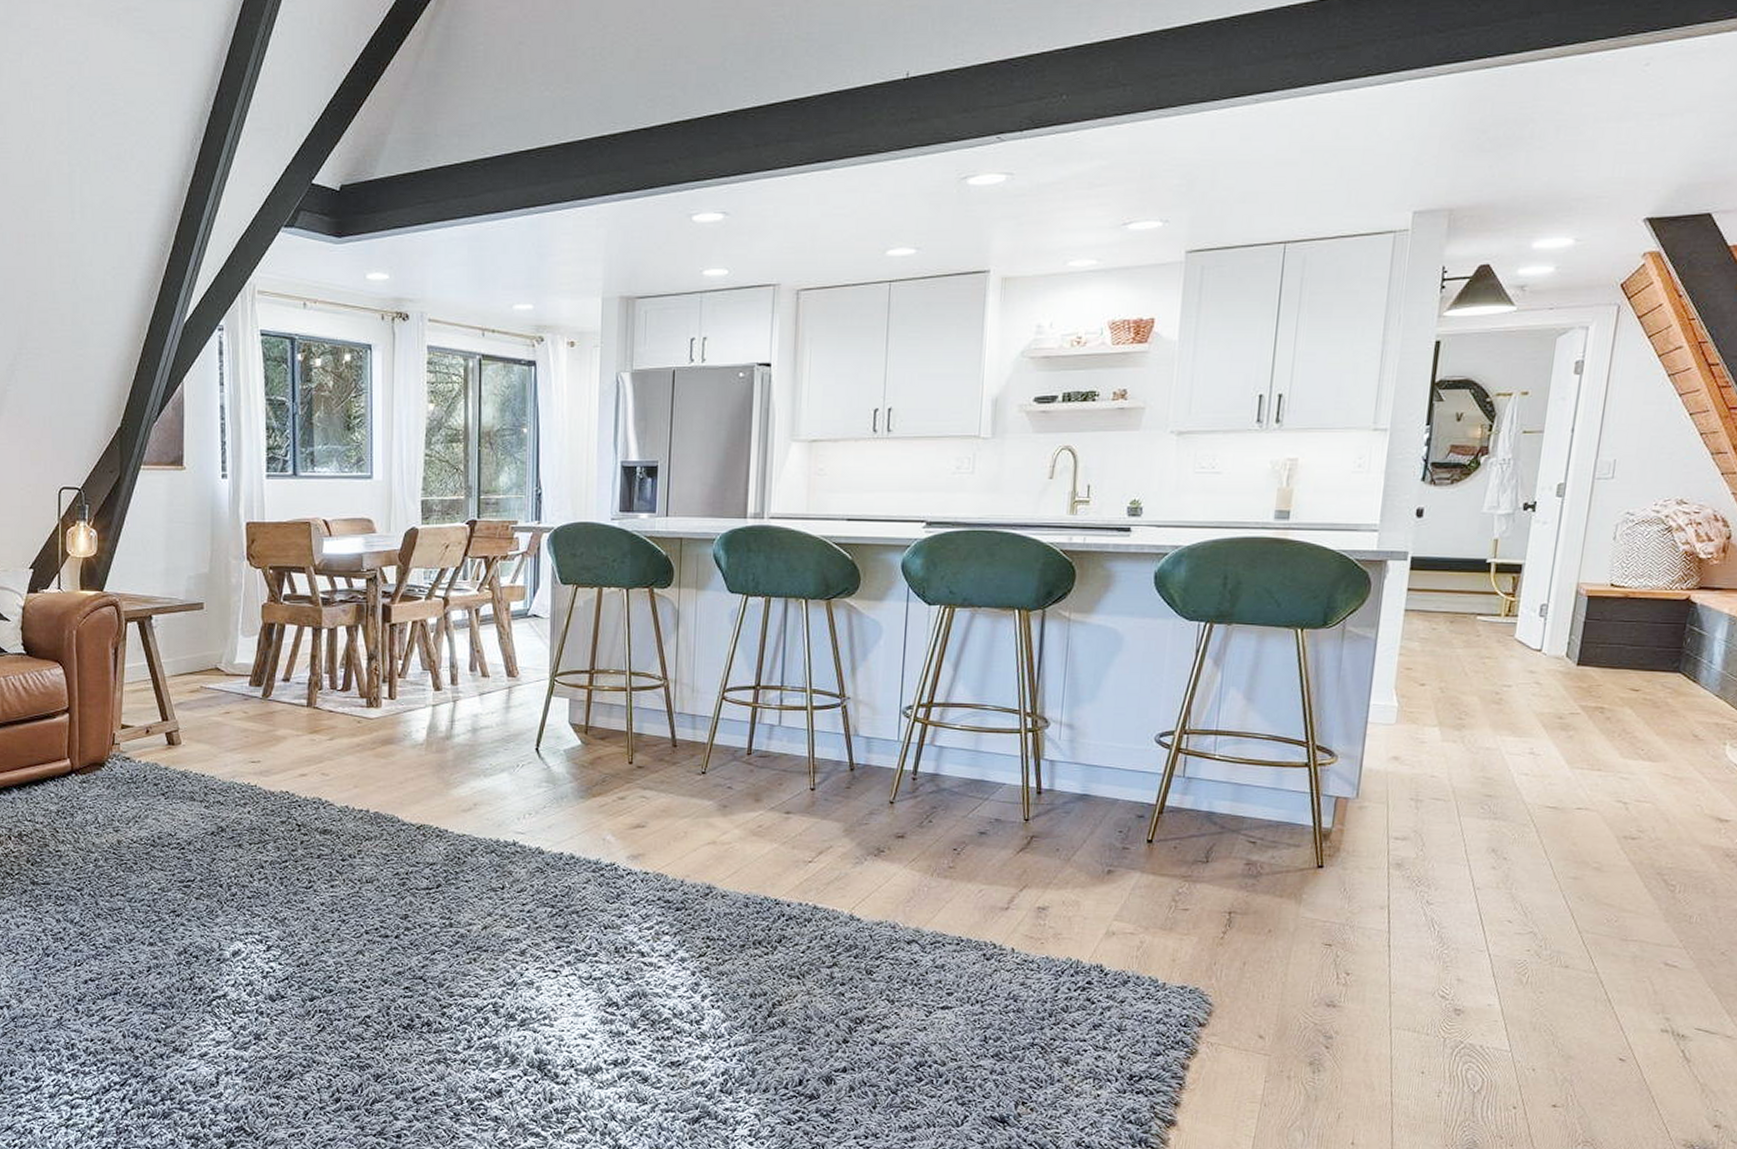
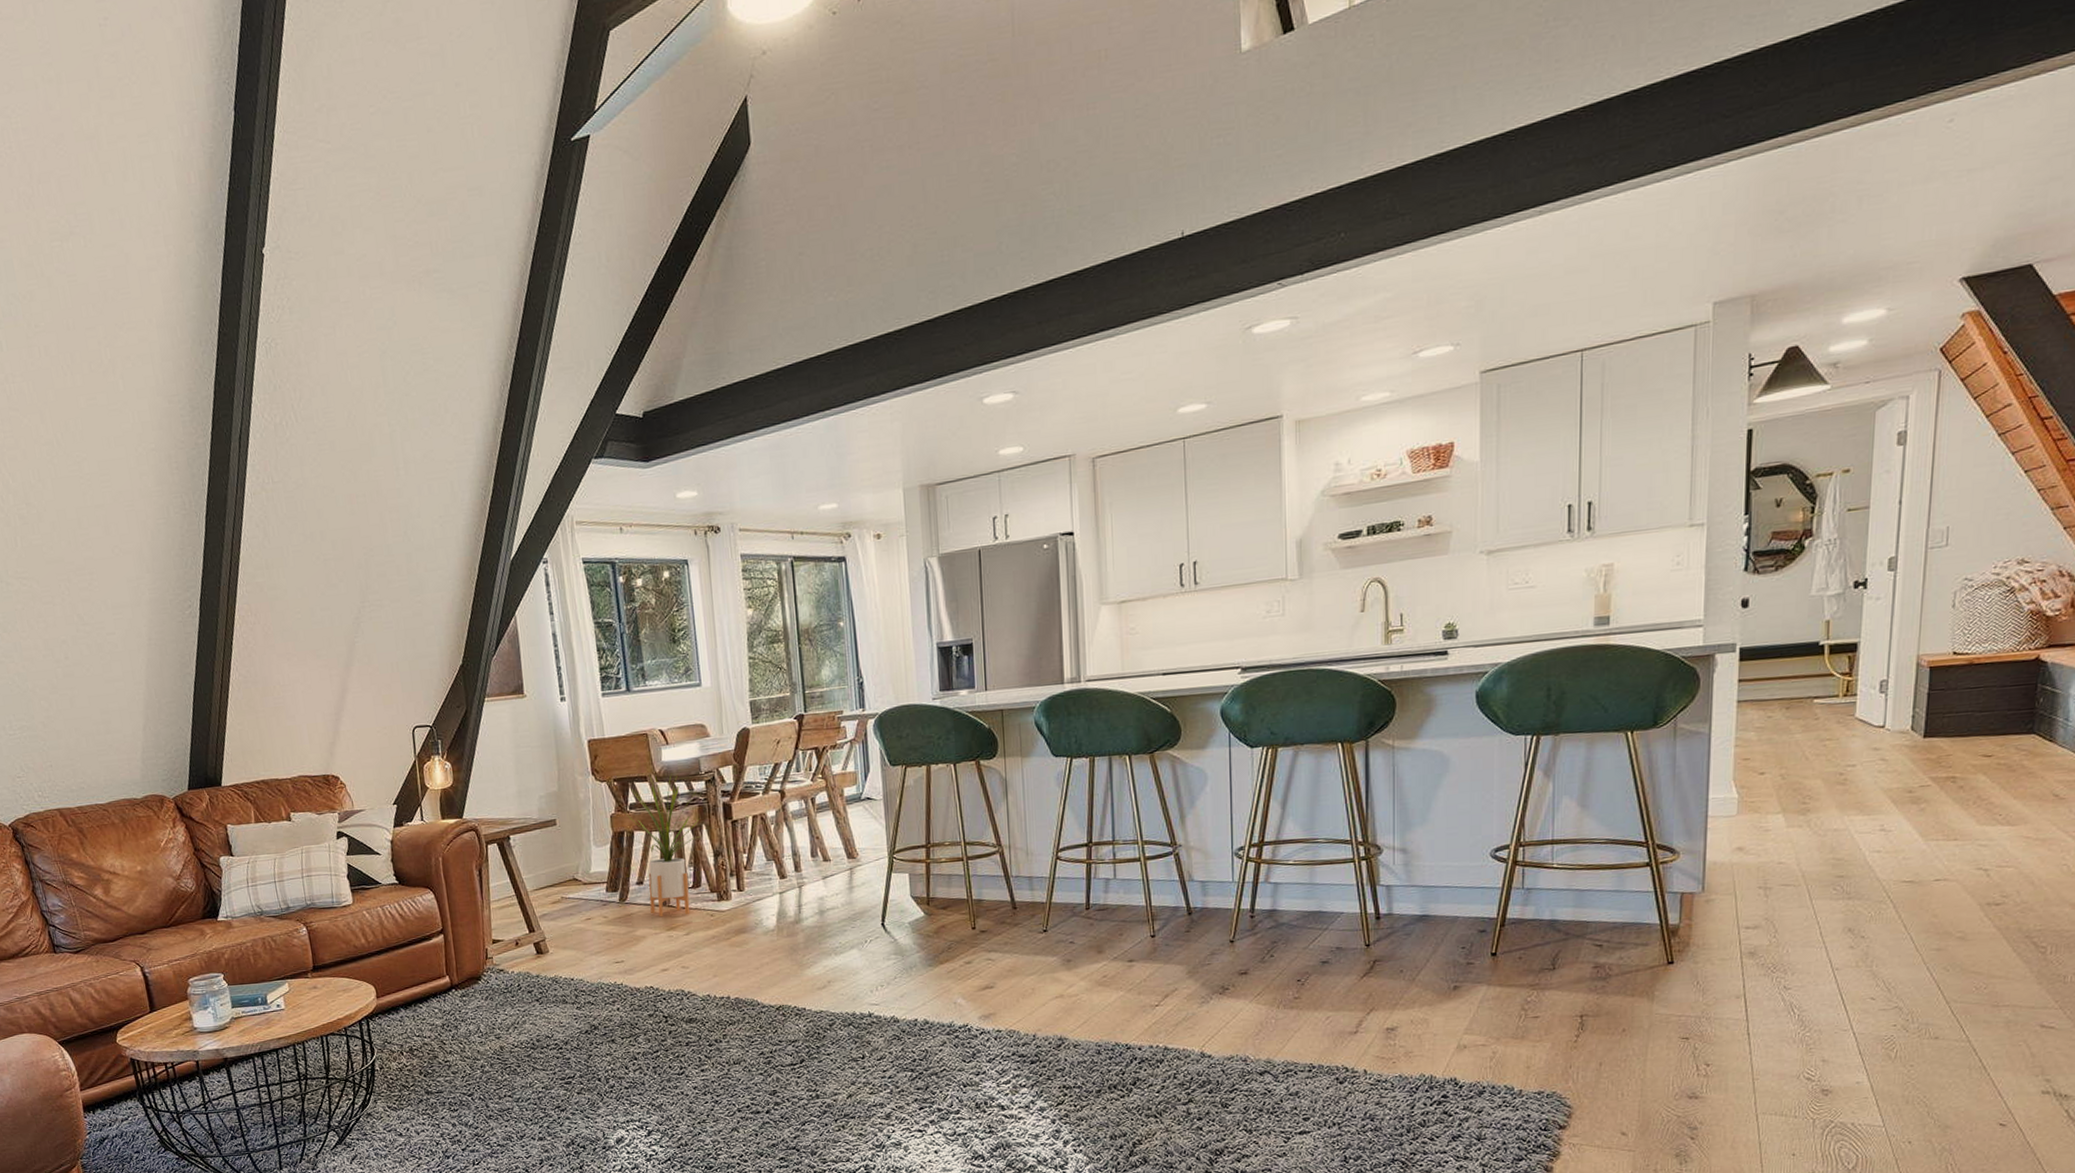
house plant: none [277,565,360,719] -> present [624,773,703,918]

